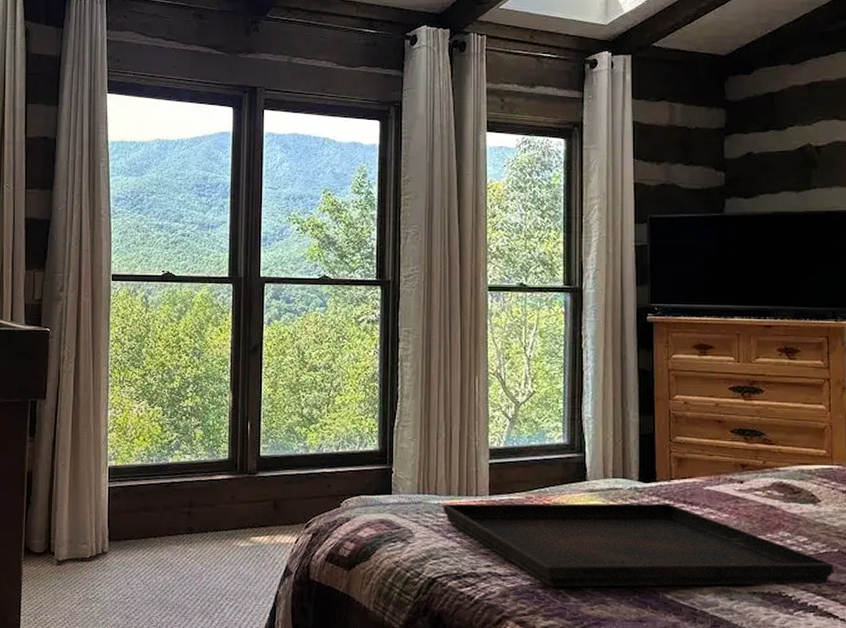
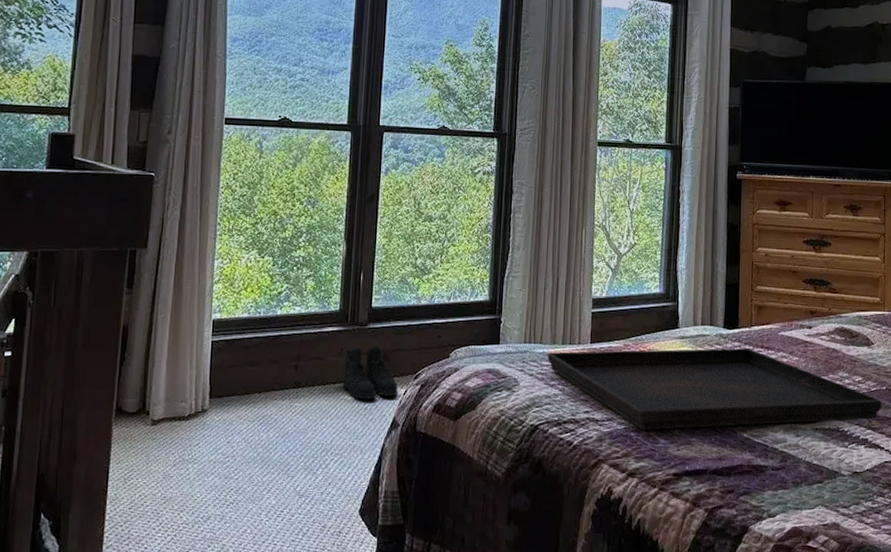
boots: none [234,494,290,547] -> present [342,346,398,400]

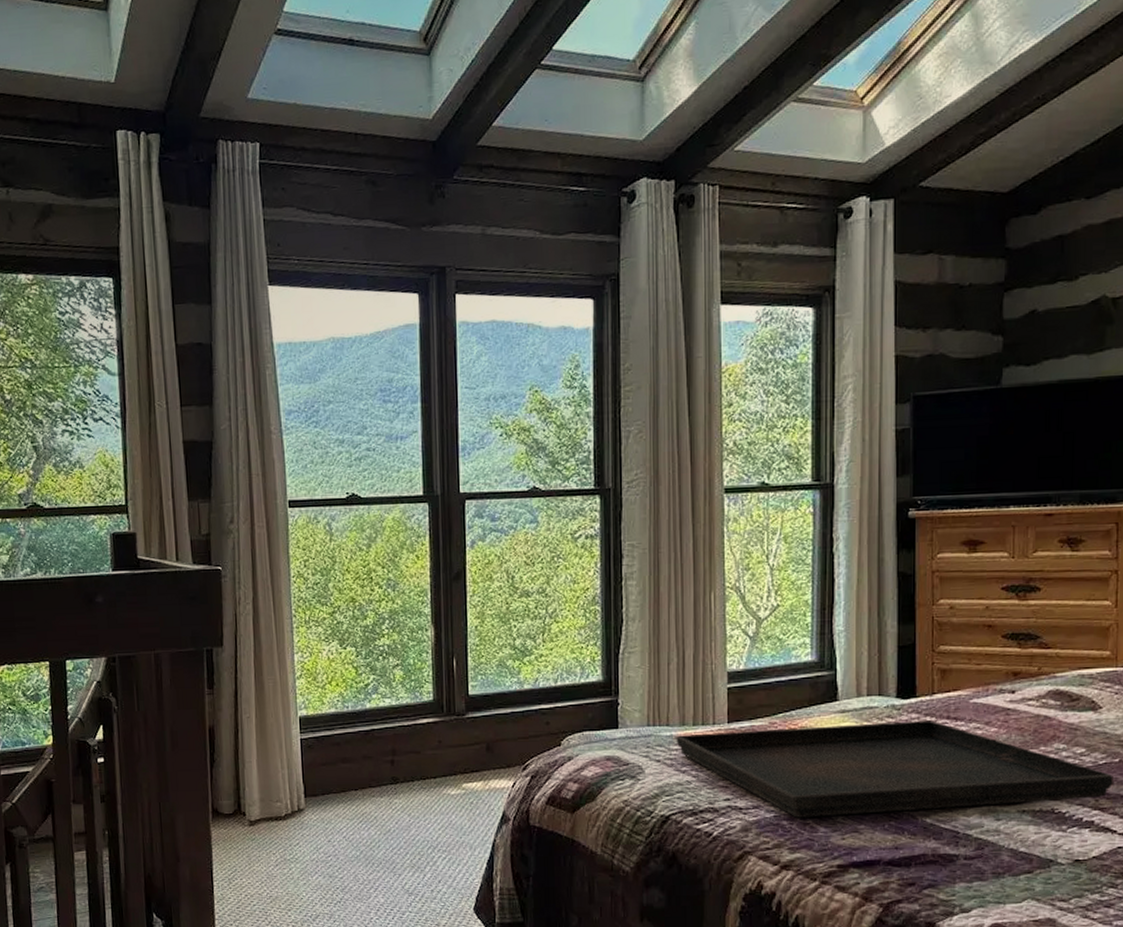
boots: present [342,346,398,400] -> none [442,736,506,794]

